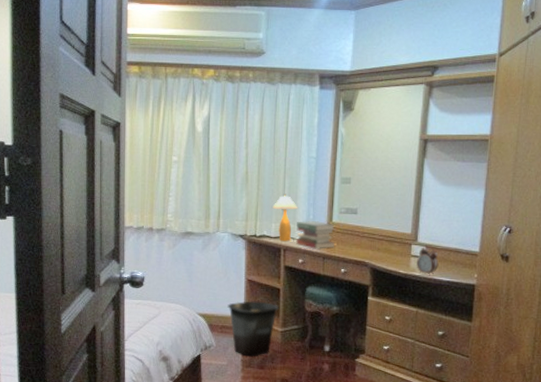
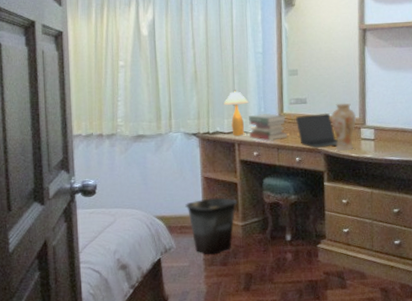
laptop: none [344,225,386,262] -> present [295,112,338,149]
vase: none [381,216,409,267] -> present [331,103,357,152]
alarm clock: present [417,245,439,276] -> none [367,128,388,157]

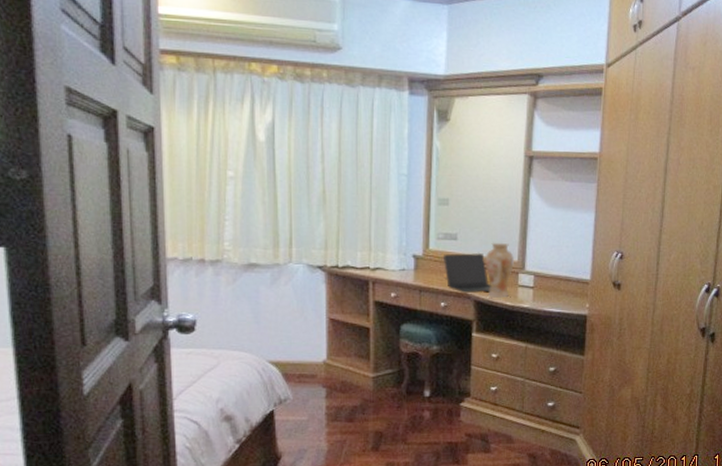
waste bin: present [185,197,238,255] -> none [306,343,369,409]
table lamp: present [222,89,249,137] -> none [356,216,388,273]
books: present [249,113,287,142] -> none [387,248,432,282]

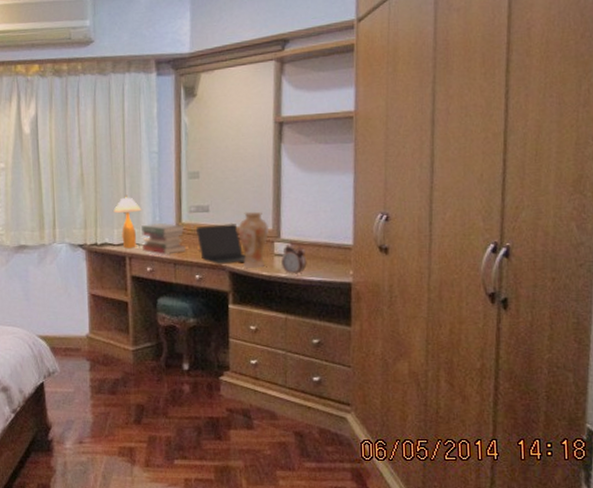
table lamp: none [356,216,388,273] -> present [112,195,142,249]
books: none [387,248,432,282] -> present [141,223,186,256]
alarm clock: none [525,274,548,308] -> present [281,242,307,277]

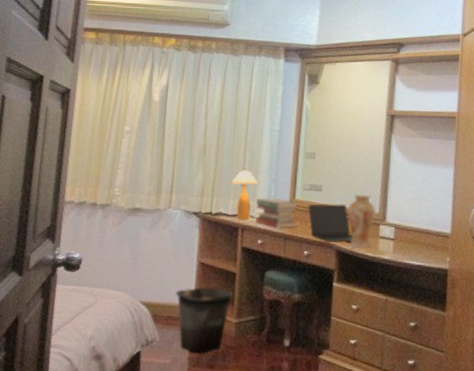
waste bin: none [70,317,128,381] -> present [175,287,234,354]
alarm clock: present [281,242,307,277] -> none [385,226,409,260]

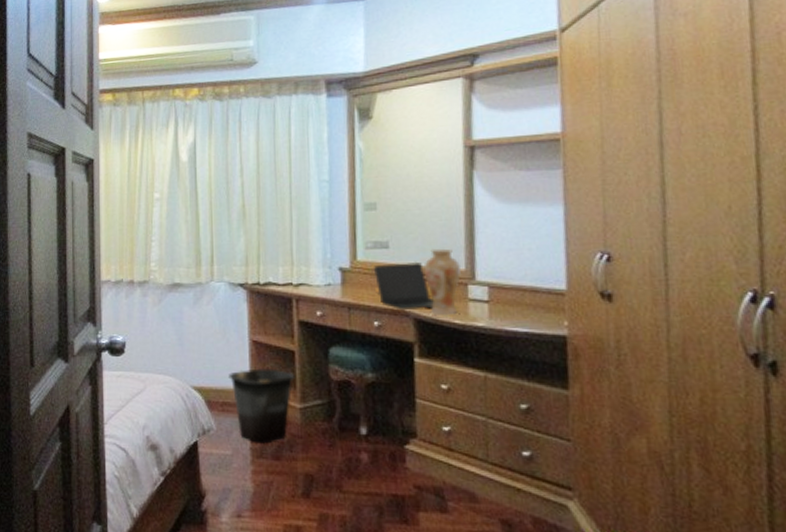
table lamp: present [230,168,259,220] -> none [277,228,311,290]
books: present [255,198,297,230] -> none [310,261,362,299]

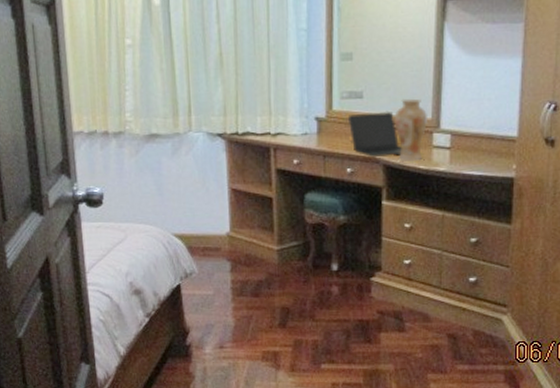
waste bin: present [228,368,295,444] -> none [209,214,273,283]

